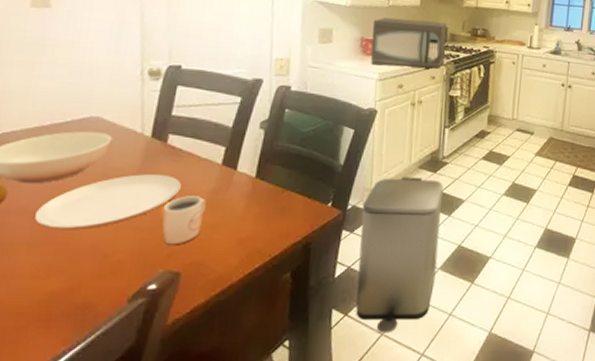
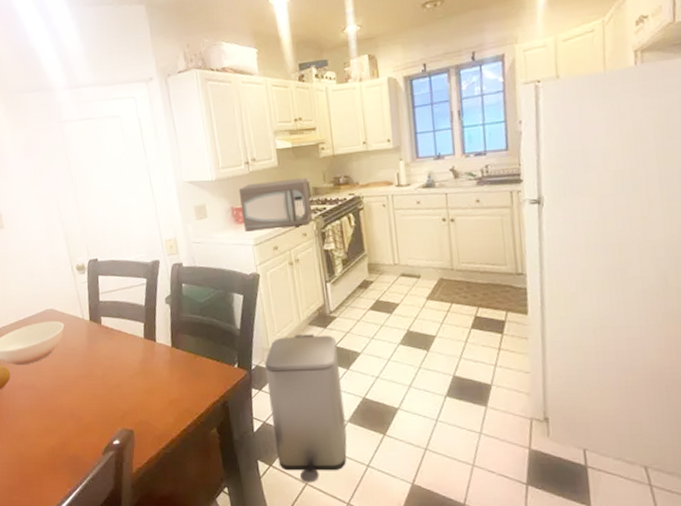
plate: present [35,173,181,229] -> none [30,350,119,399]
mug: present [162,196,207,245] -> none [111,366,140,408]

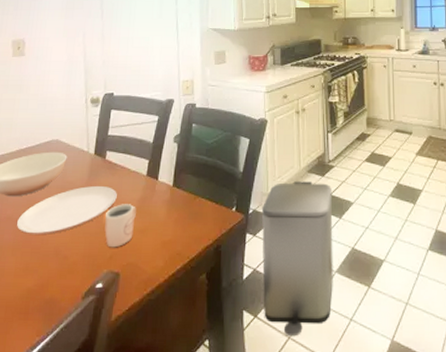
plate: none [30,350,119,399] -> present [17,185,117,234]
mug: none [111,366,140,408] -> present [104,204,136,248]
microwave: present [238,178,313,232] -> none [257,35,322,79]

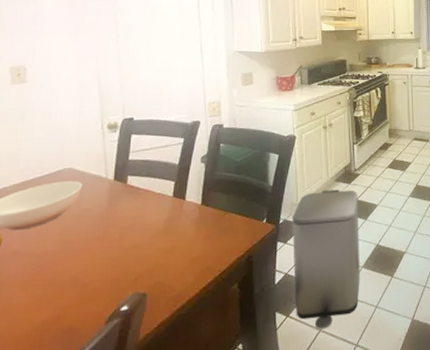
plate: present [17,185,117,234] -> none [25,210,141,267]
mug: present [104,204,136,248] -> none [128,226,163,270]

